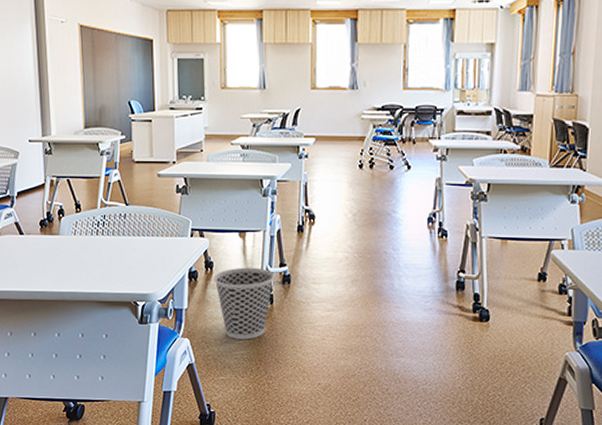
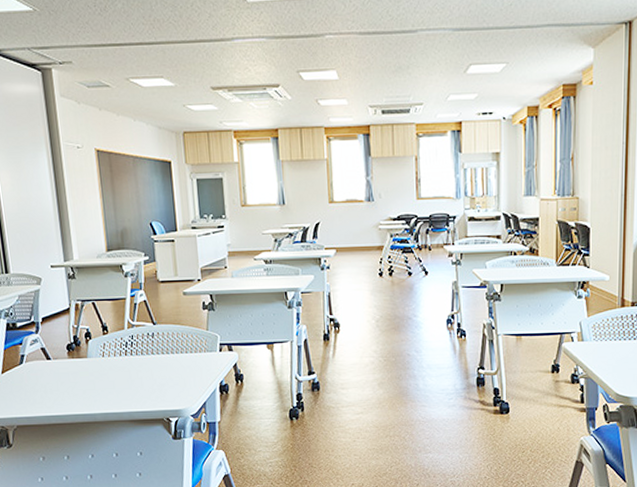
wastebasket: present [214,267,274,340] -> none [245,377,304,448]

